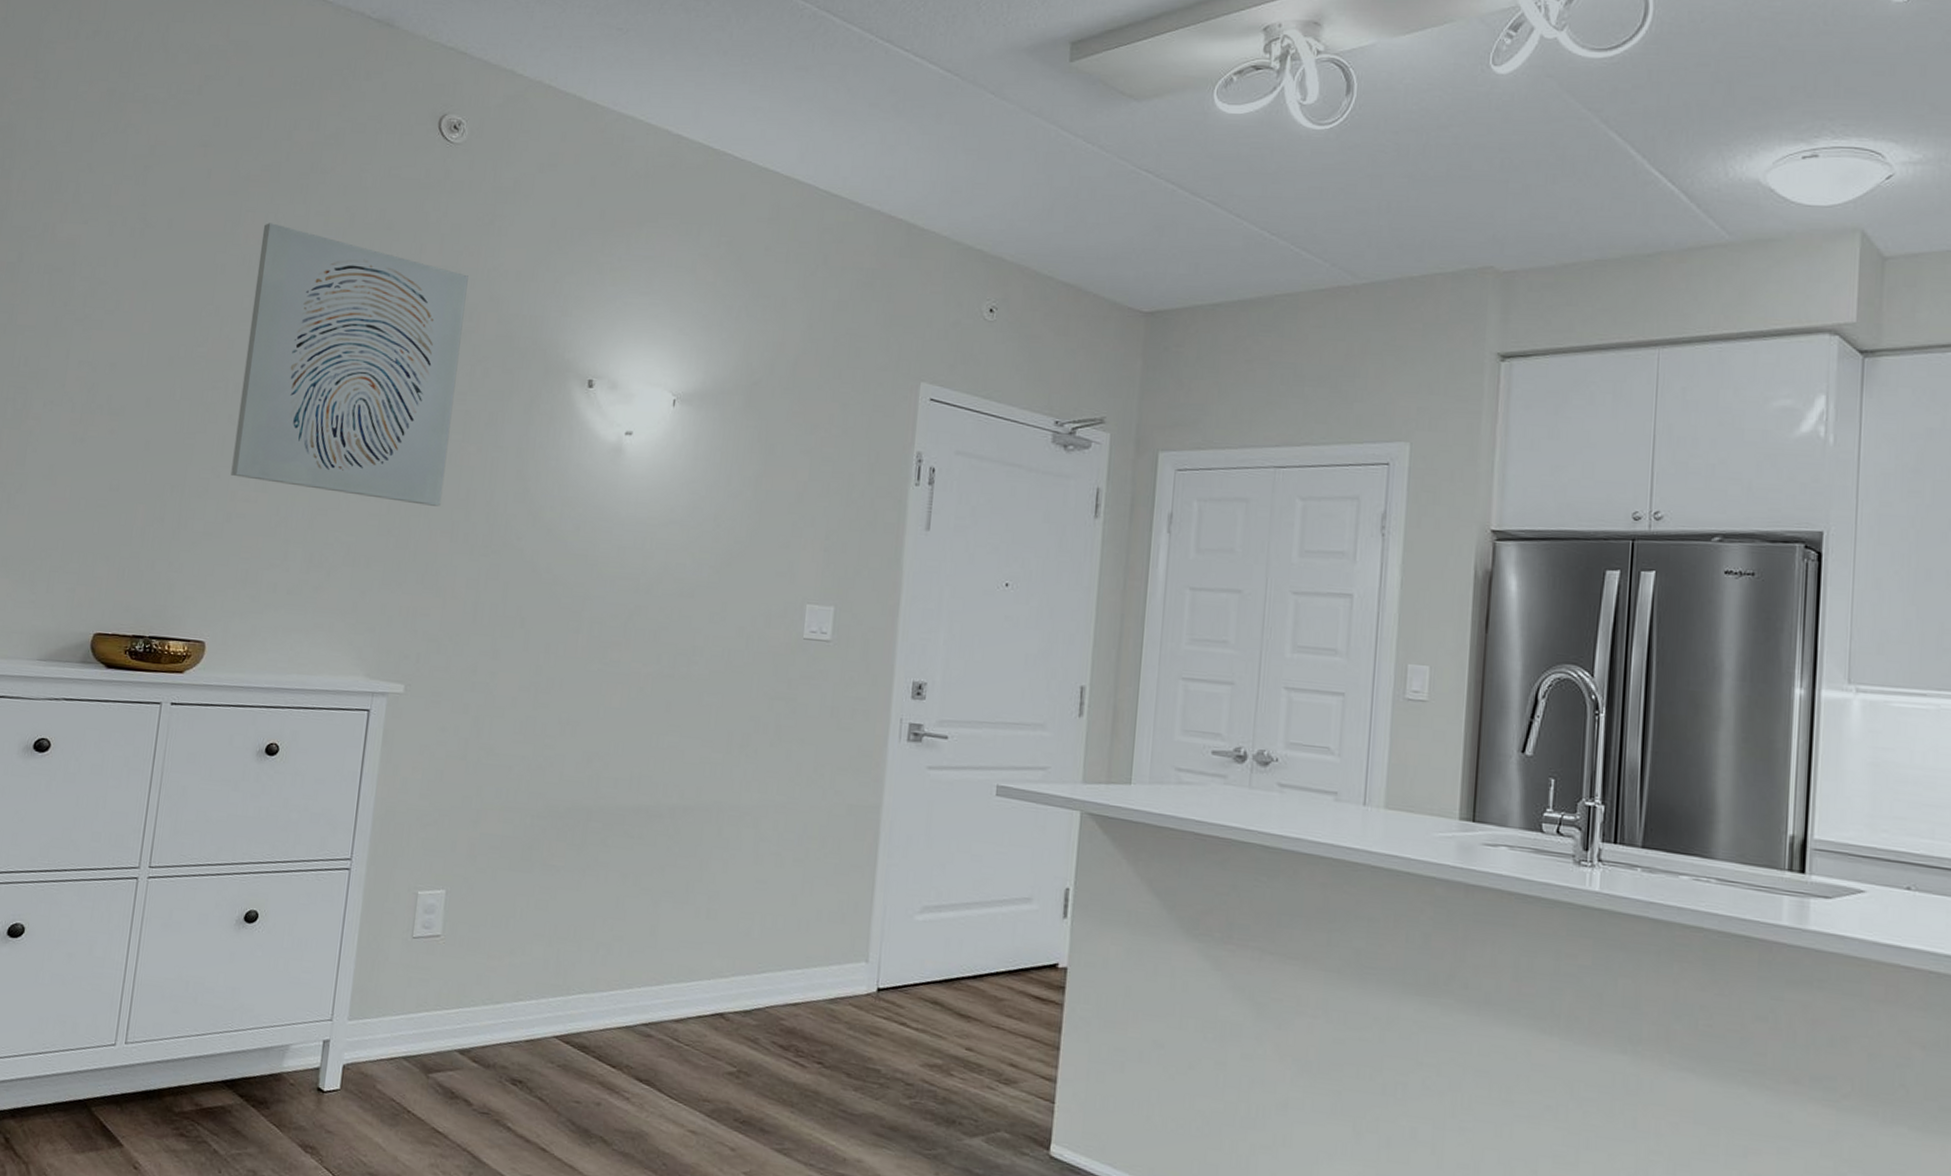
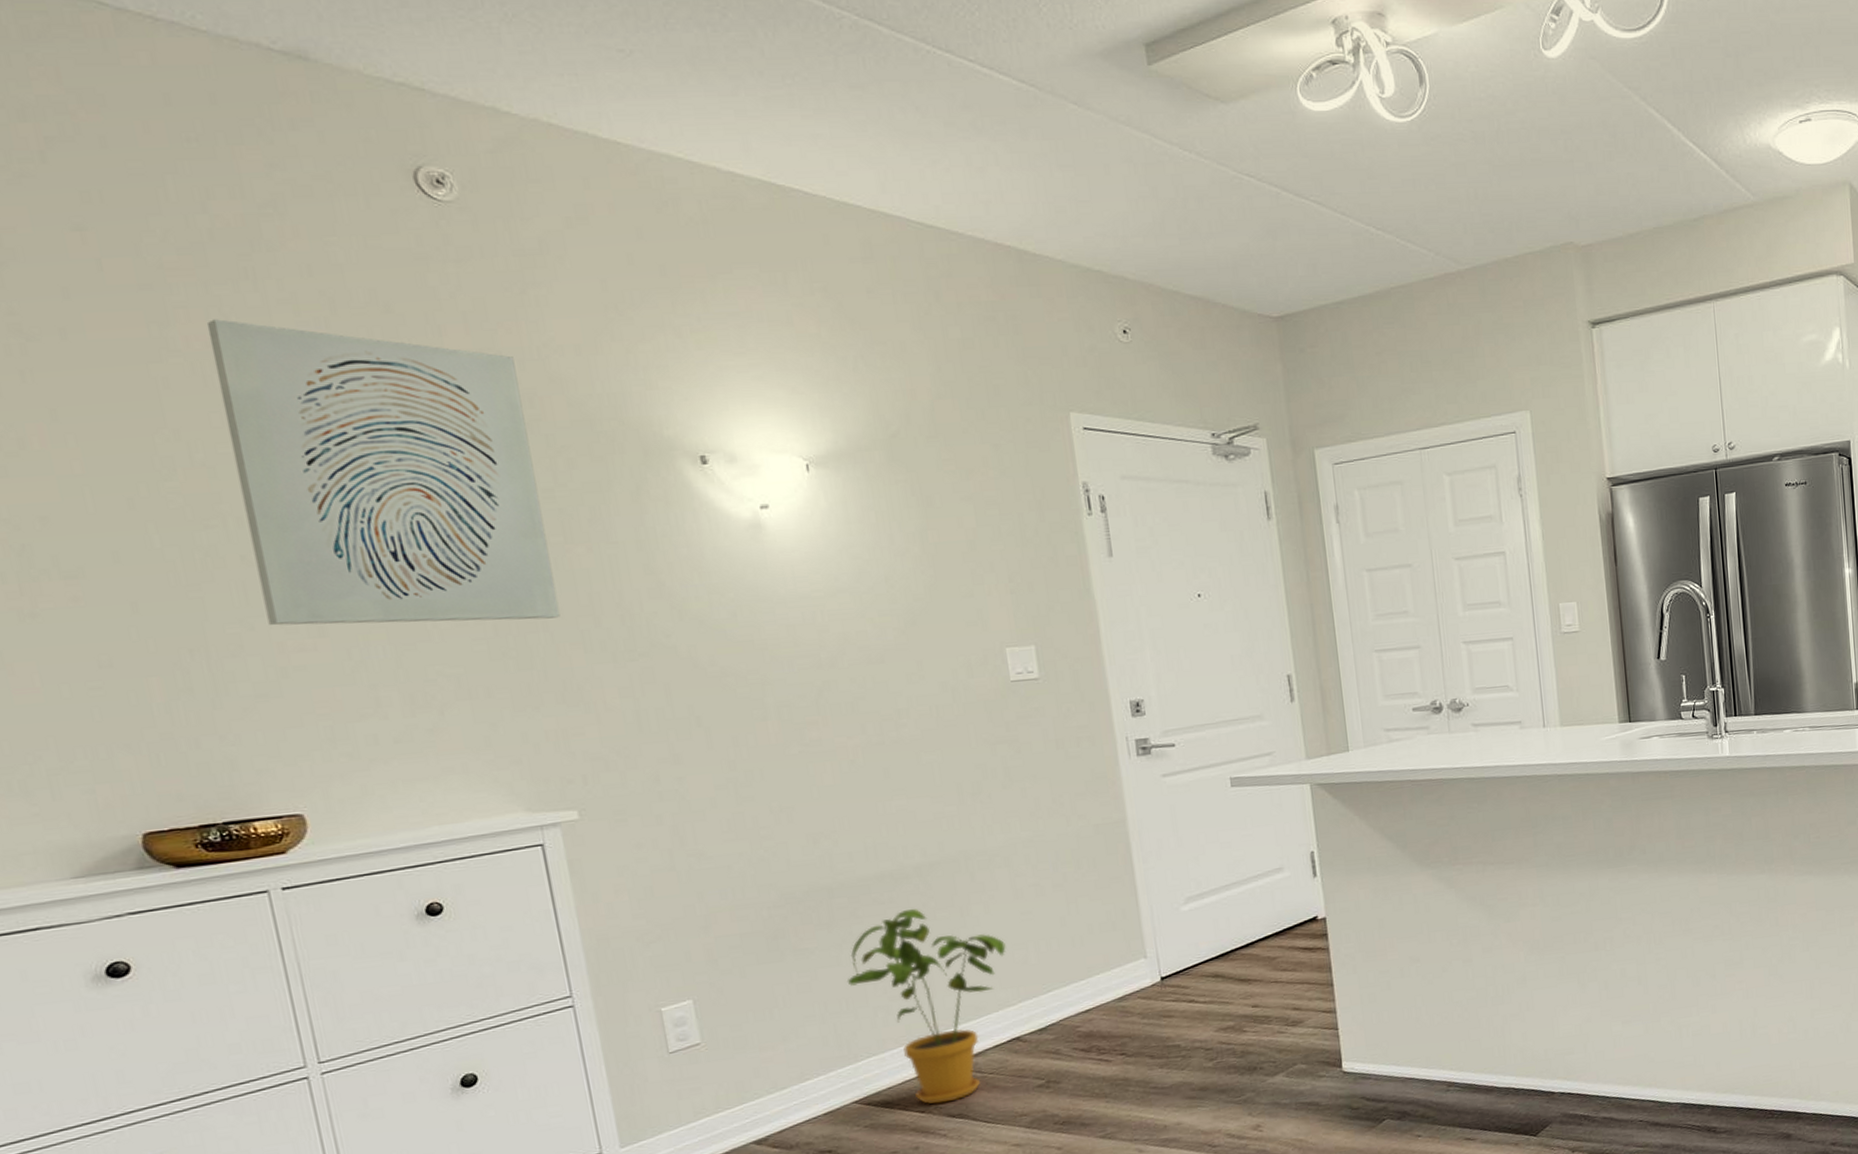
house plant: none [580,849,734,1064] -> present [846,908,1006,1104]

